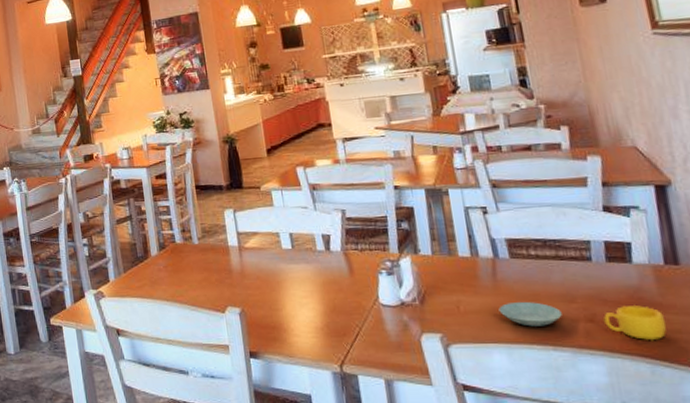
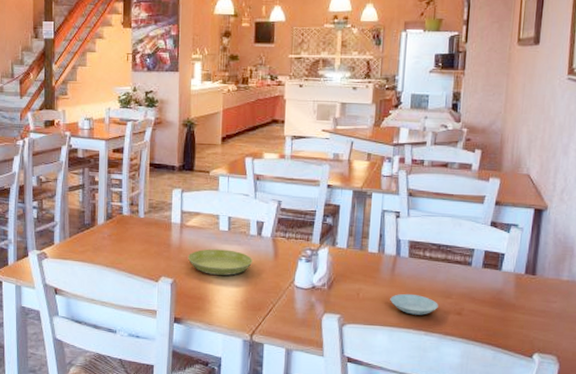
saucer: none [252,269,327,299] -> present [187,249,253,276]
cup: present [603,306,667,341] -> none [469,304,515,333]

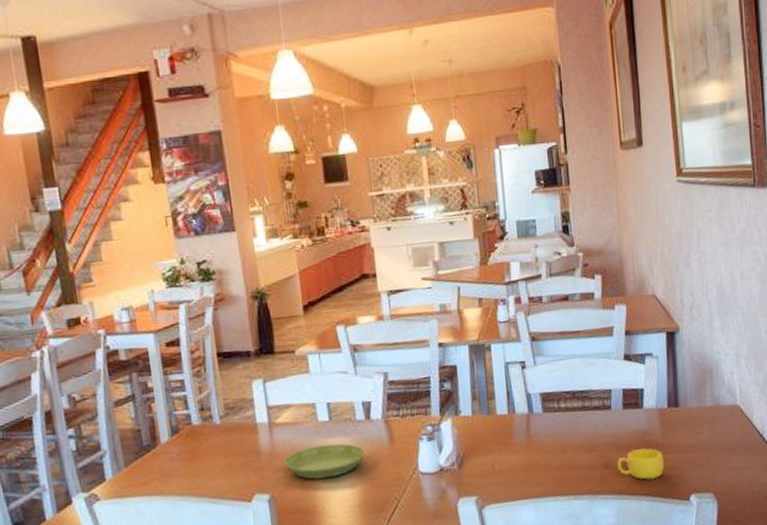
saucer: present [390,293,438,315] -> none [530,454,583,479]
cup: none [469,304,515,333] -> present [617,448,665,480]

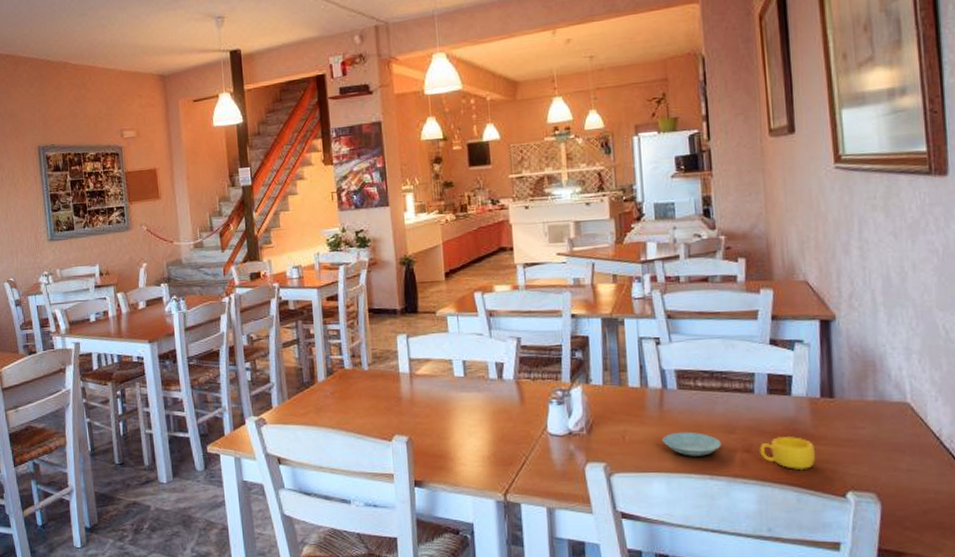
saucer: present [283,443,366,479] -> none [421,398,497,428]
saucer: none [530,454,583,479] -> present [662,431,721,456]

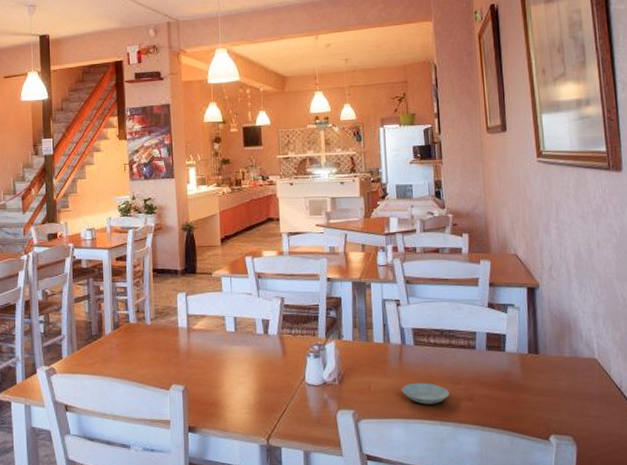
cup: present [760,437,816,471] -> none [480,387,525,417]

